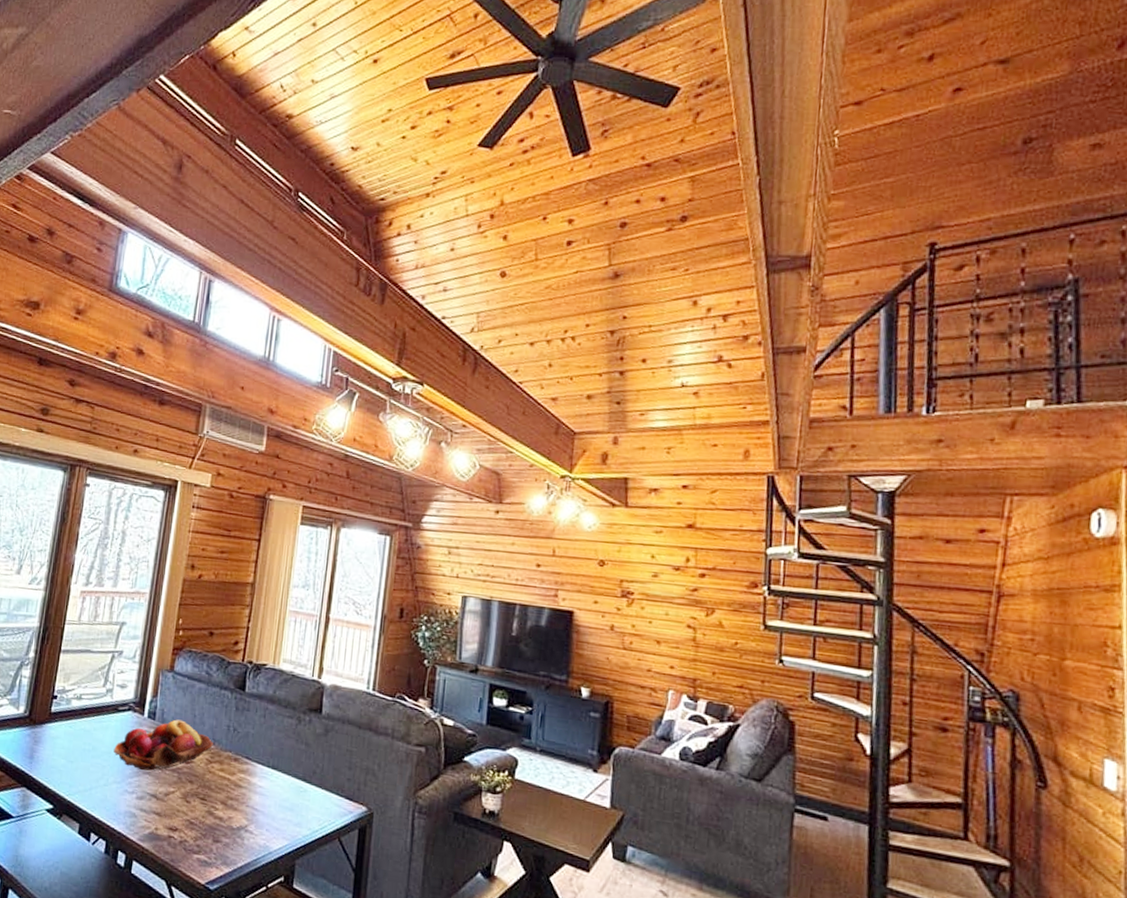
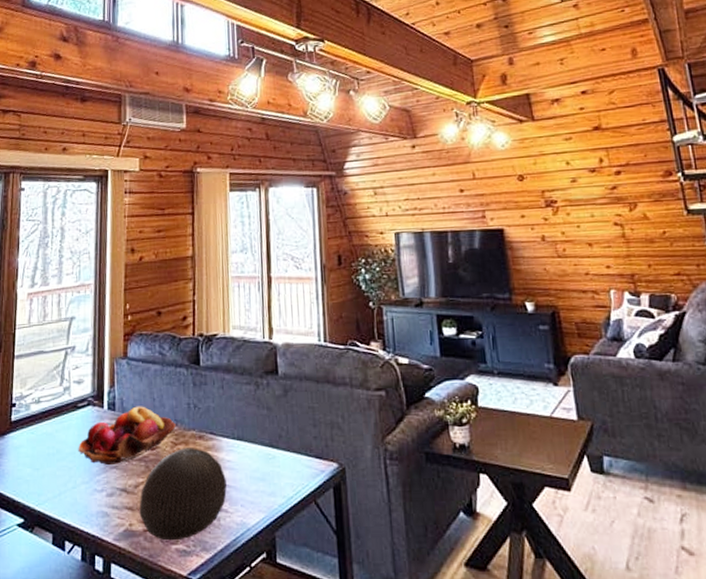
decorative ball: none [166,767,256,851] -> present [139,448,227,541]

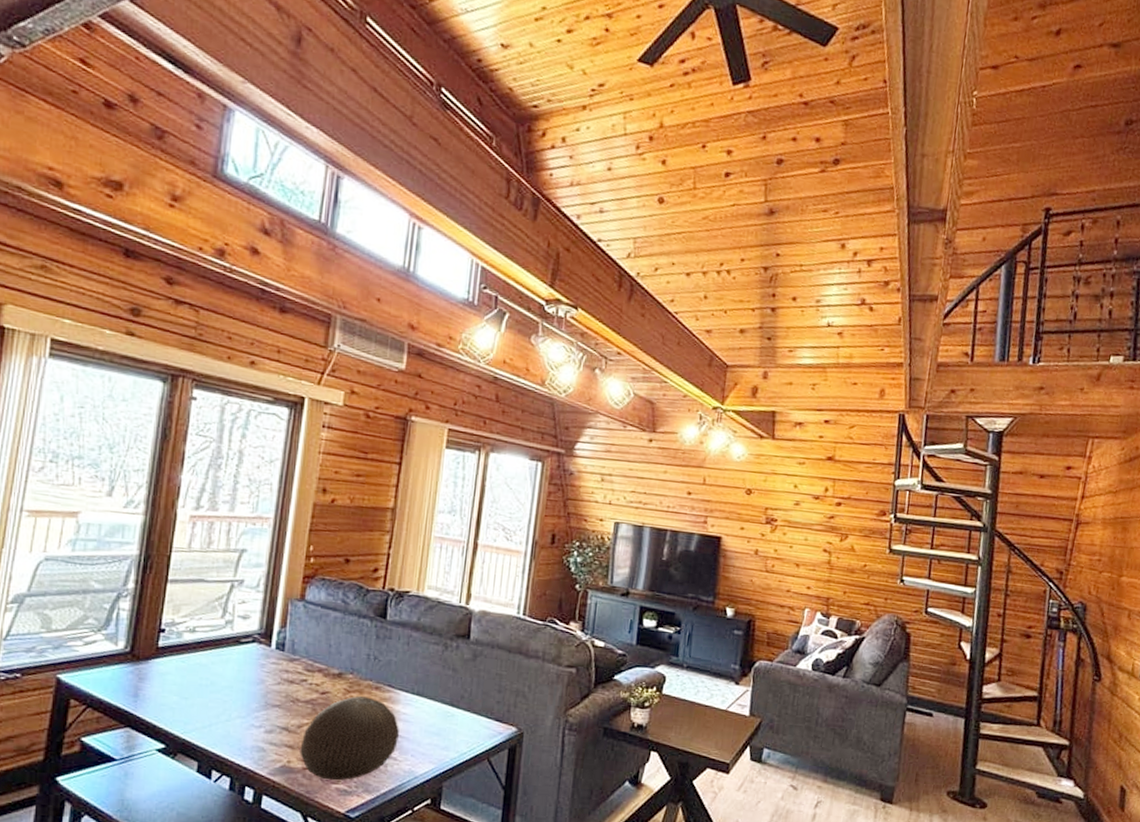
fruit basket: present [78,406,176,466] -> none [236,650,352,704]

